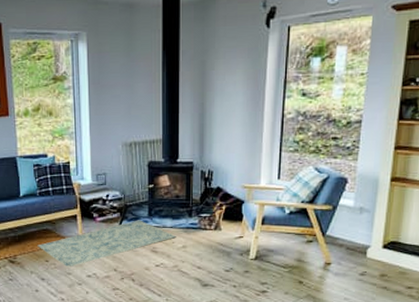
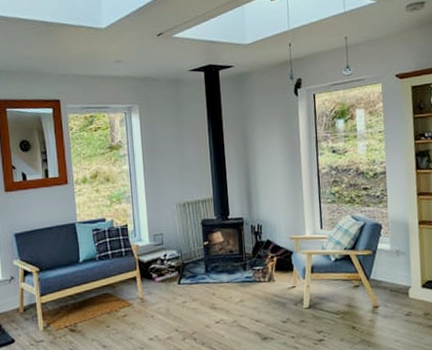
rug: present [37,220,176,268] -> none [98,277,233,332]

